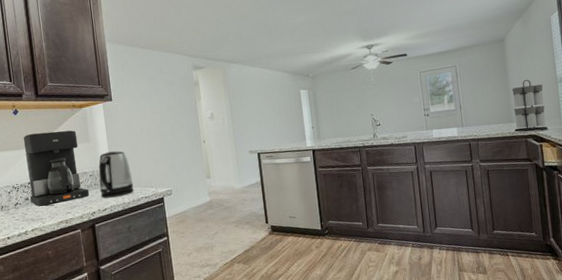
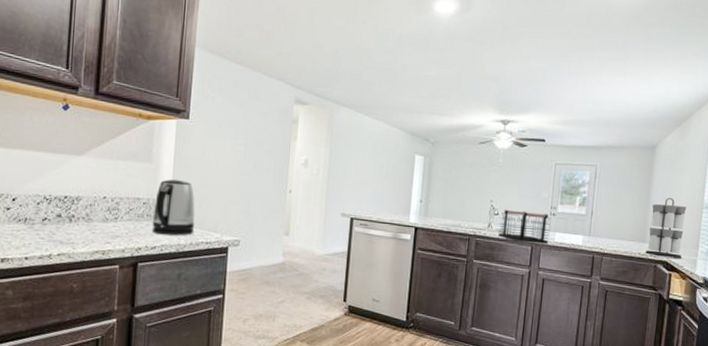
coffee maker: present [23,130,90,207] -> none [62,138,139,230]
dish rack: none [382,116,429,145] -> present [498,209,551,244]

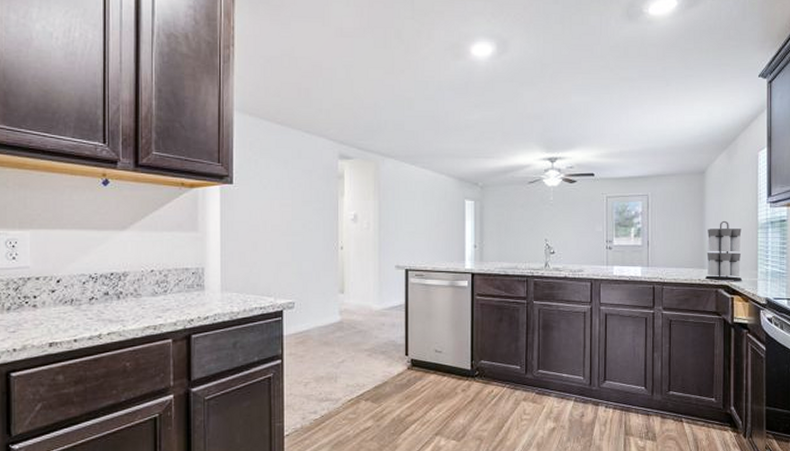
kettle: present [151,179,195,236] -> none [203,245,247,304]
dish rack: present [498,209,551,244] -> none [556,247,608,279]

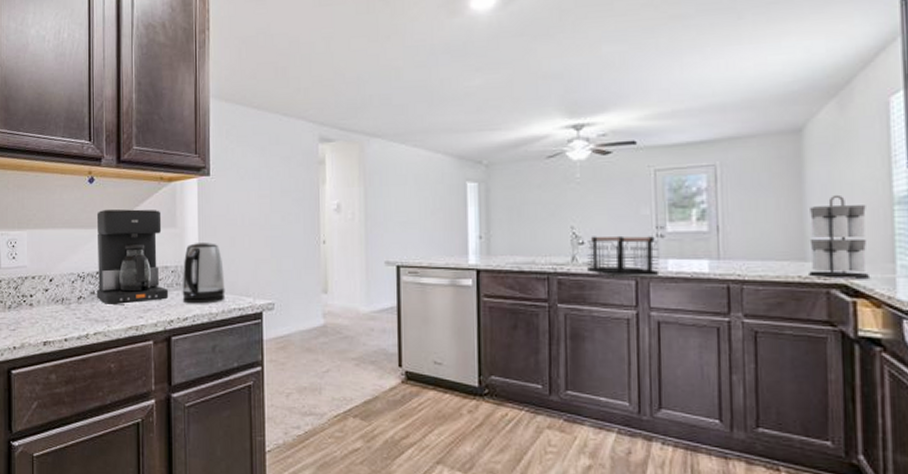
coffee maker: none [110,213,189,306] -> present [96,209,169,306]
kettle: none [203,245,247,304] -> present [182,241,226,304]
dish rack: none [556,247,608,279] -> present [587,235,660,276]

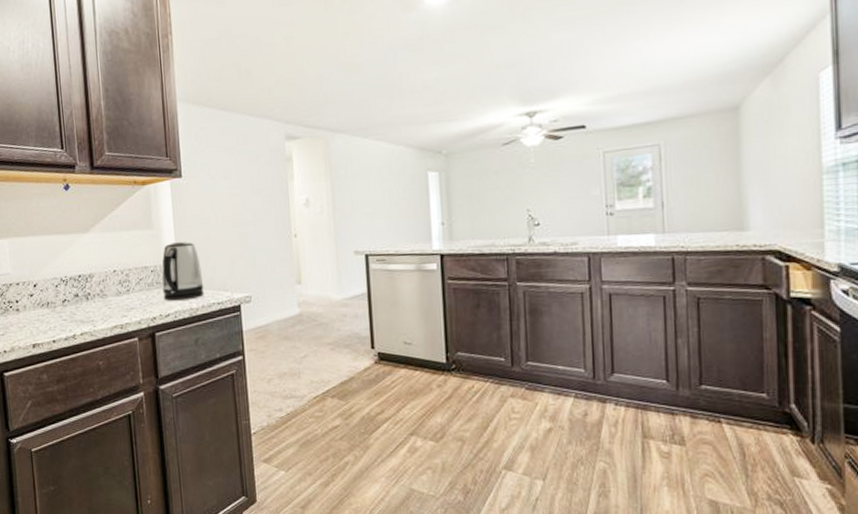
coffee maker: present [96,209,169,306] -> none [74,213,150,307]
dish rack: present [587,235,660,276] -> none [542,215,610,254]
spice rack: present [809,194,871,279] -> none [746,167,802,246]

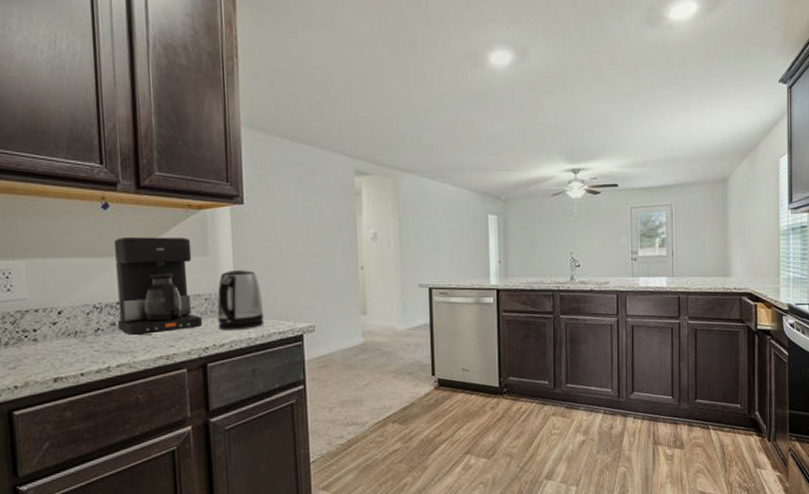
coffee maker: none [74,213,150,307] -> present [113,237,203,336]

